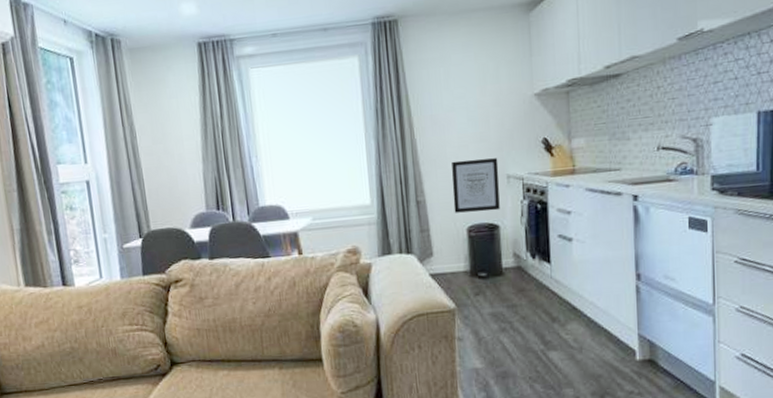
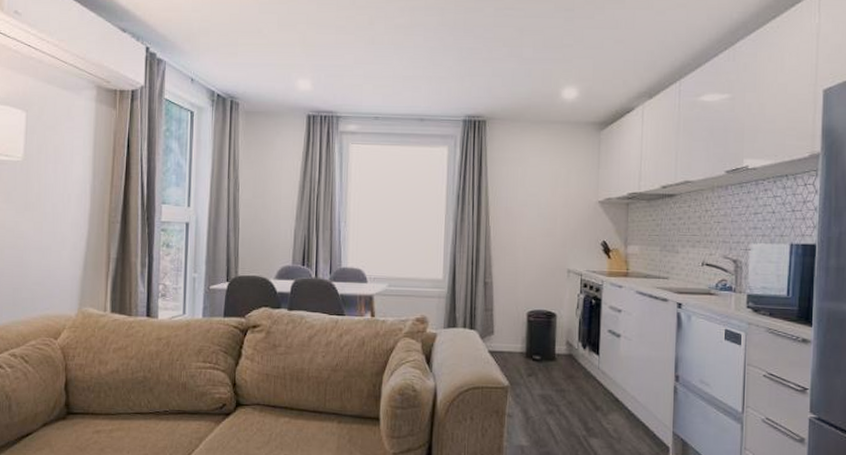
wall art: present [451,158,500,213] -> none [517,250,561,300]

